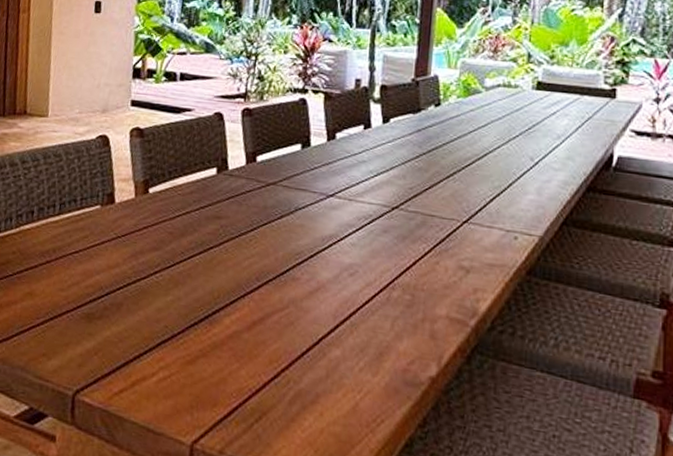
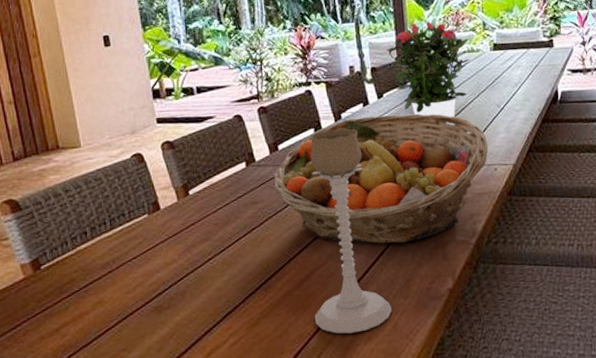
fruit basket: none [243,141,511,306] -> present [274,113,488,244]
candle holder: none [260,148,356,404] -> present [309,128,393,334]
potted flower: none [402,41,509,173] -> present [386,21,471,126]

